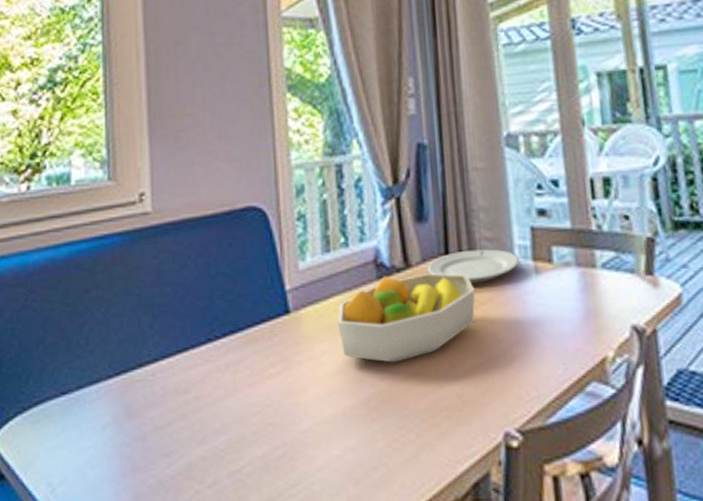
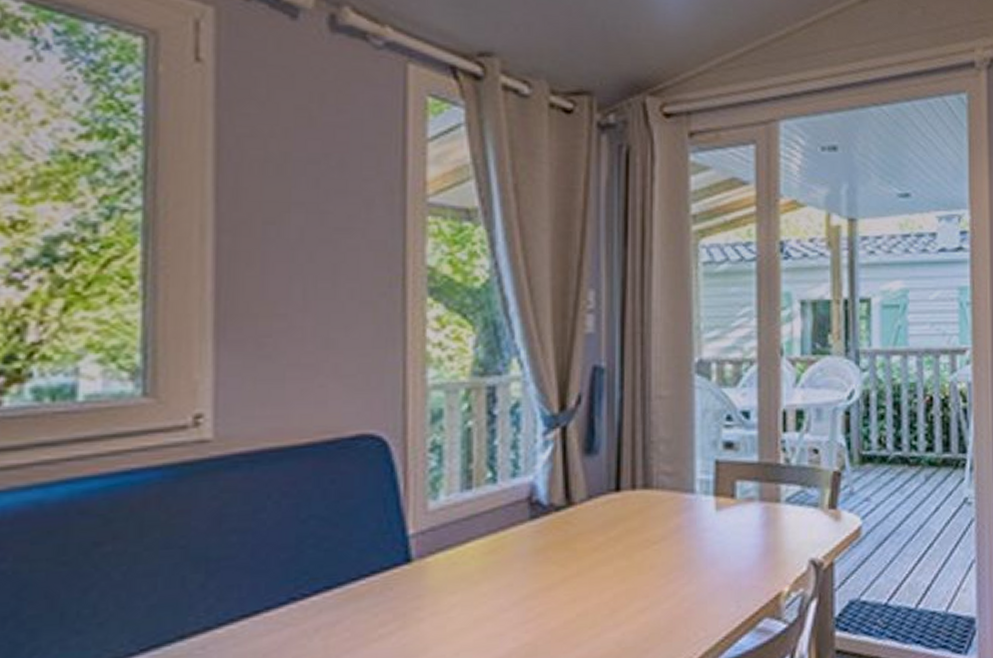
fruit bowl: present [337,273,475,363] -> none [474,511,647,613]
plate: present [427,249,519,283] -> none [593,484,699,521]

